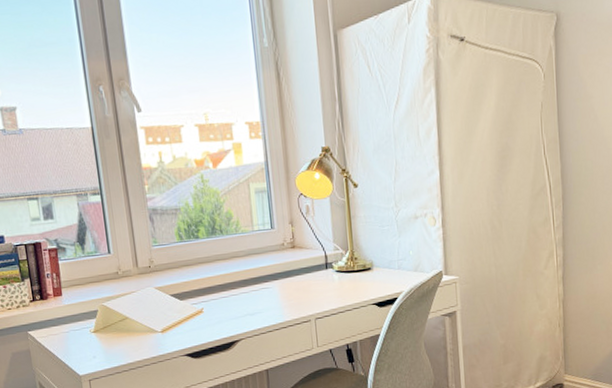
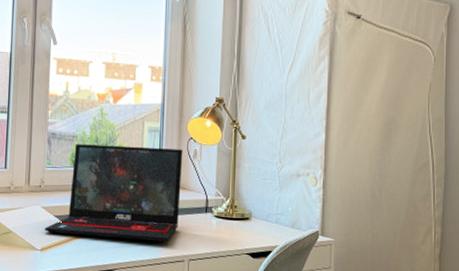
laptop: none [162,207,300,313] -> present [45,144,183,243]

